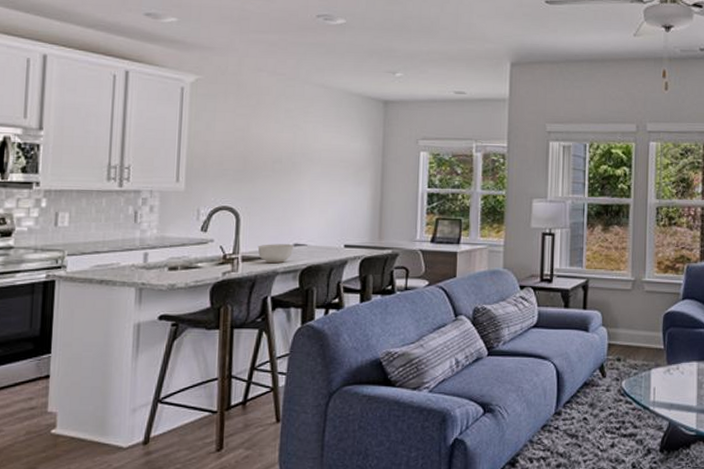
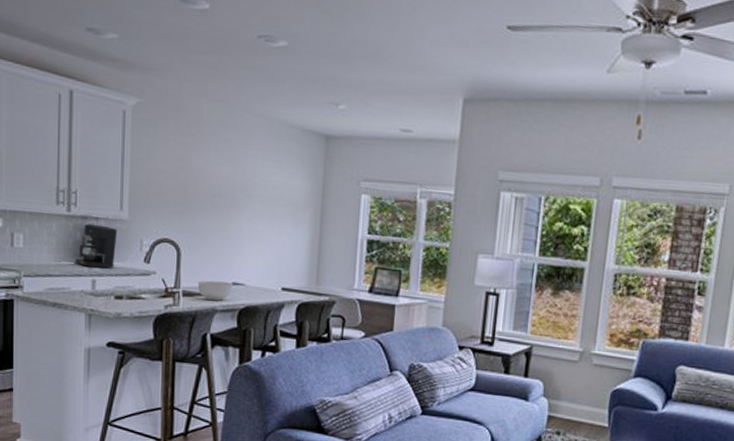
coffee maker: none [126,197,173,241] -> present [75,224,118,269]

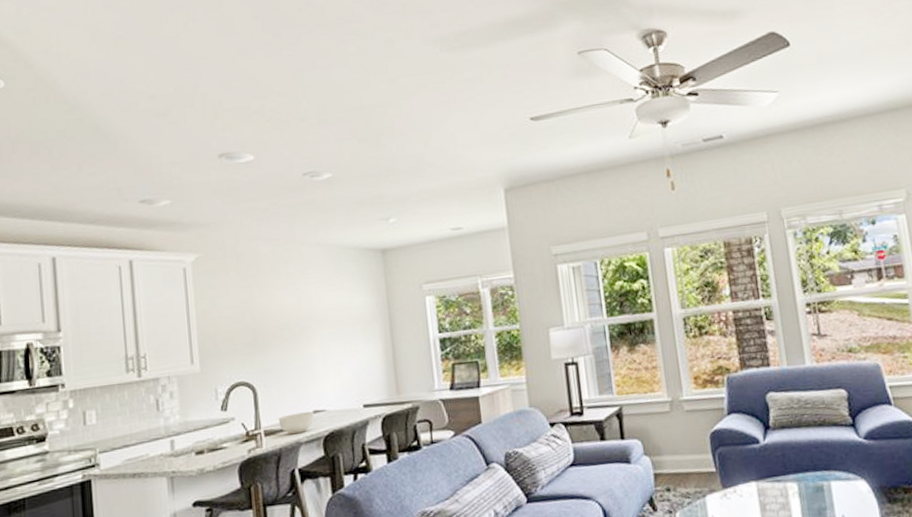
coffee maker: present [75,224,118,269] -> none [151,383,192,429]

